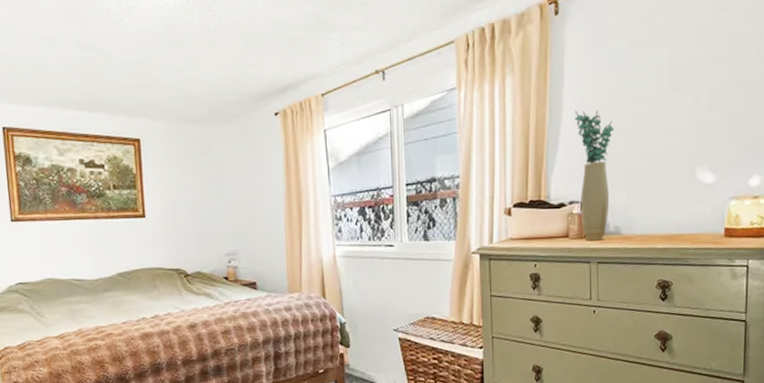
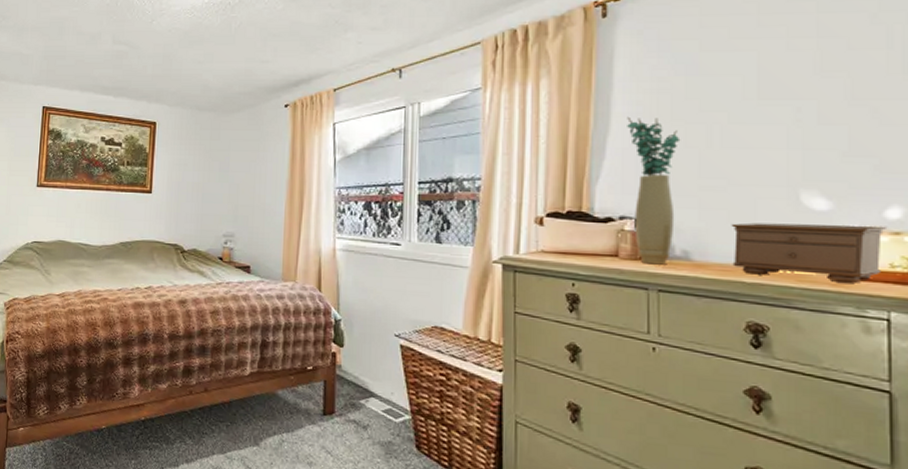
jewelry box: none [649,192,751,241] -> present [731,222,888,283]

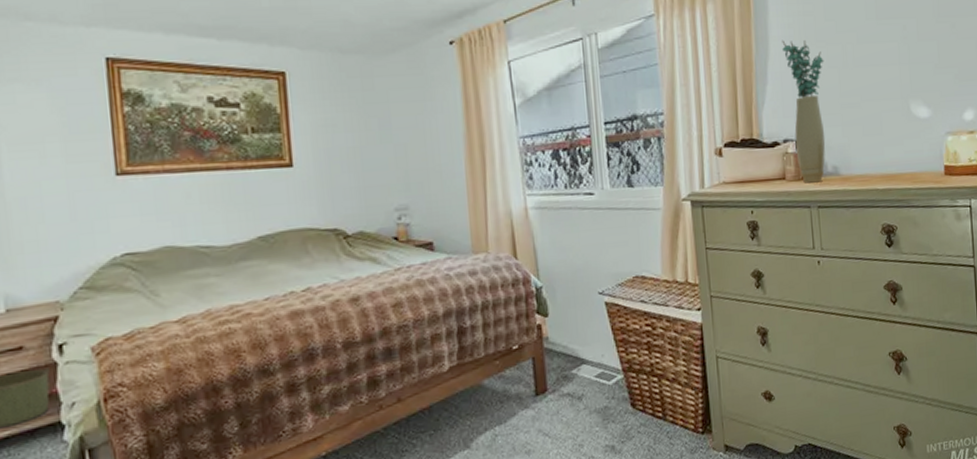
jewelry box: present [731,222,888,283] -> none [865,127,966,181]

